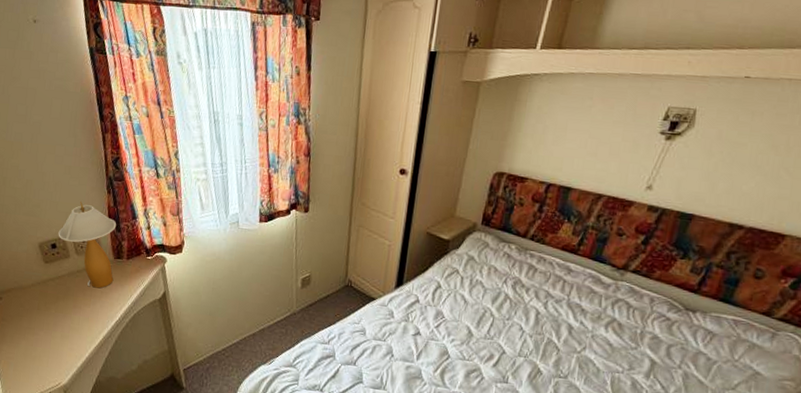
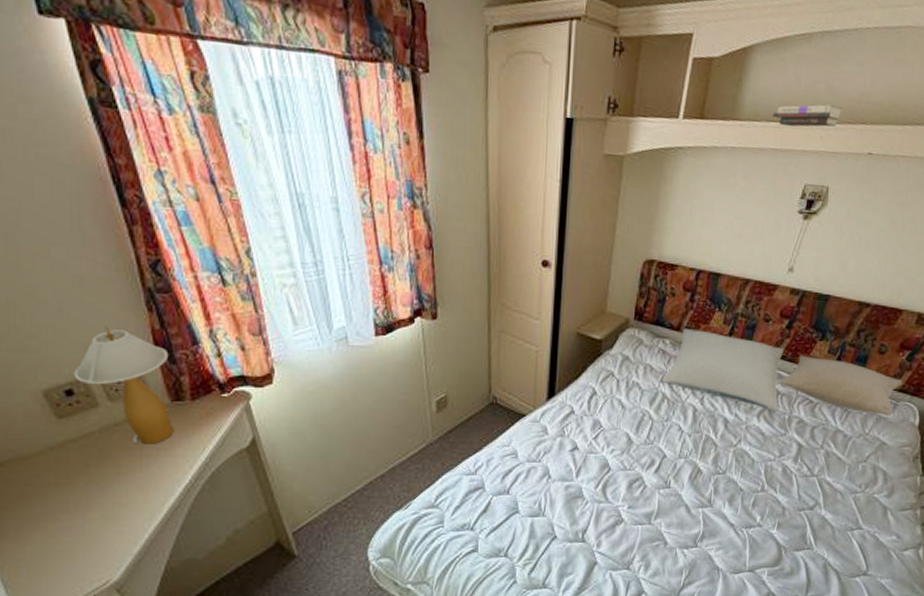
pillow: none [505,236,639,325] -> present [662,328,784,412]
pillow: none [632,271,784,345] -> present [780,355,903,416]
books: none [634,31,715,54] -> present [773,104,842,127]

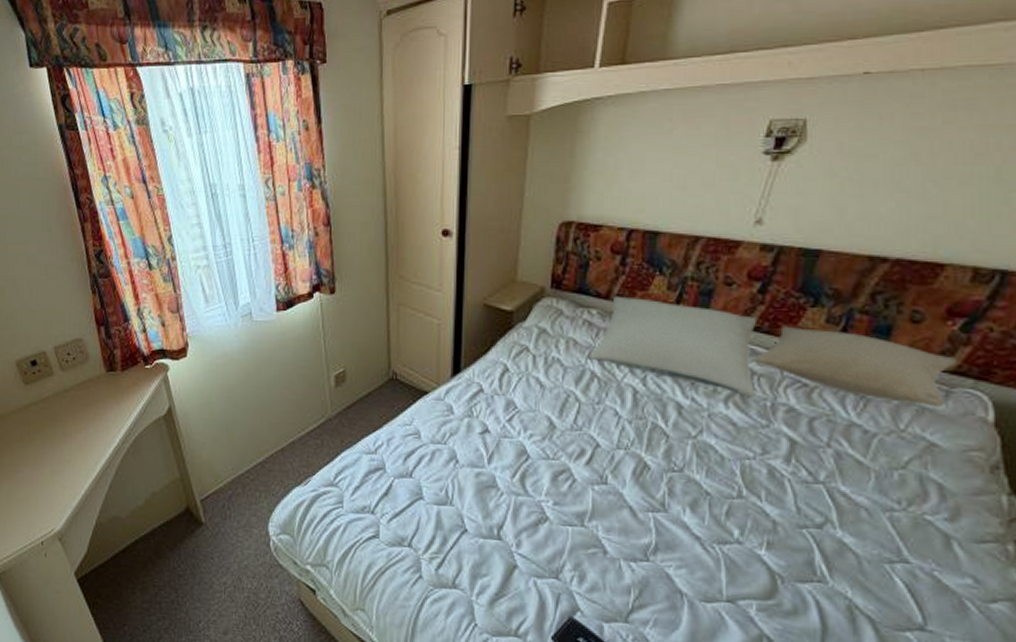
table lamp: present [74,324,175,444] -> none [38,306,108,409]
books: present [773,104,842,127] -> none [717,24,817,57]

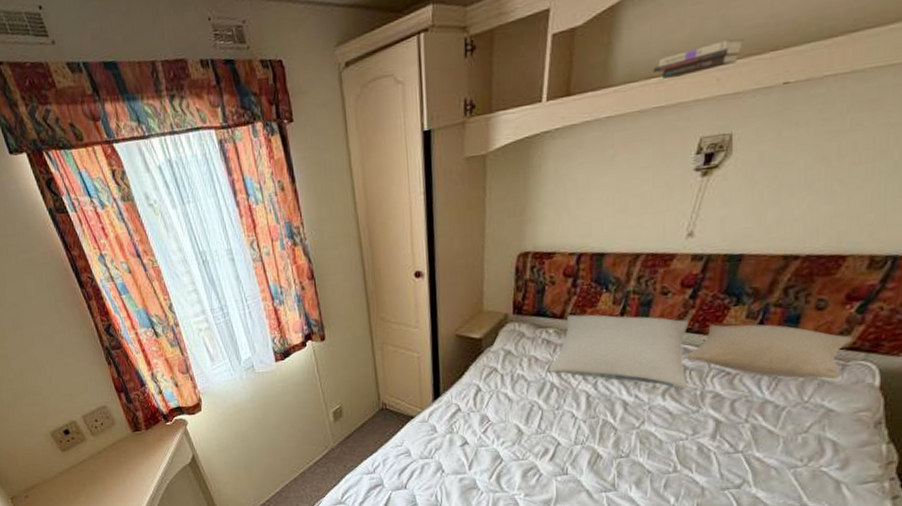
books: none [717,24,817,57] -> present [653,38,743,79]

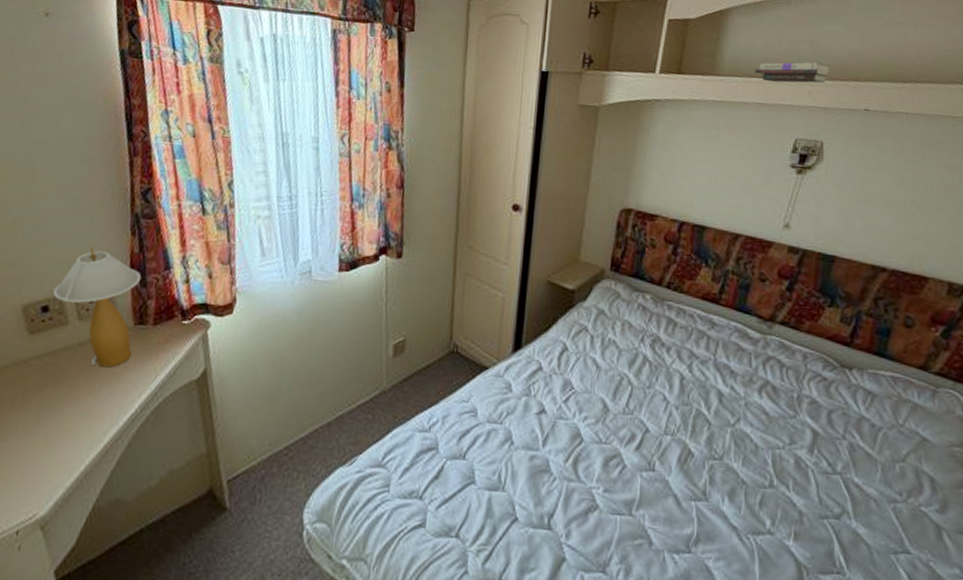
table lamp: none [67,379,138,467] -> present [53,245,142,368]
pillow: present [548,314,689,389] -> none [642,283,786,388]
pillow: present [686,324,853,380] -> none [783,322,940,405]

